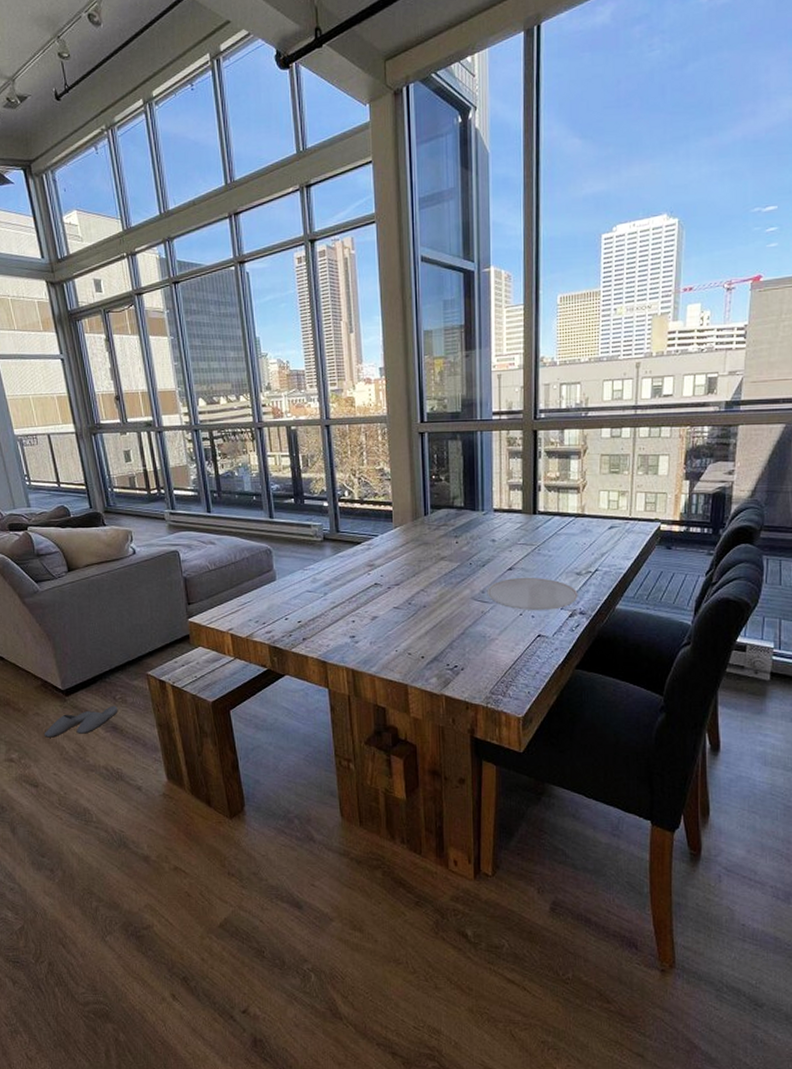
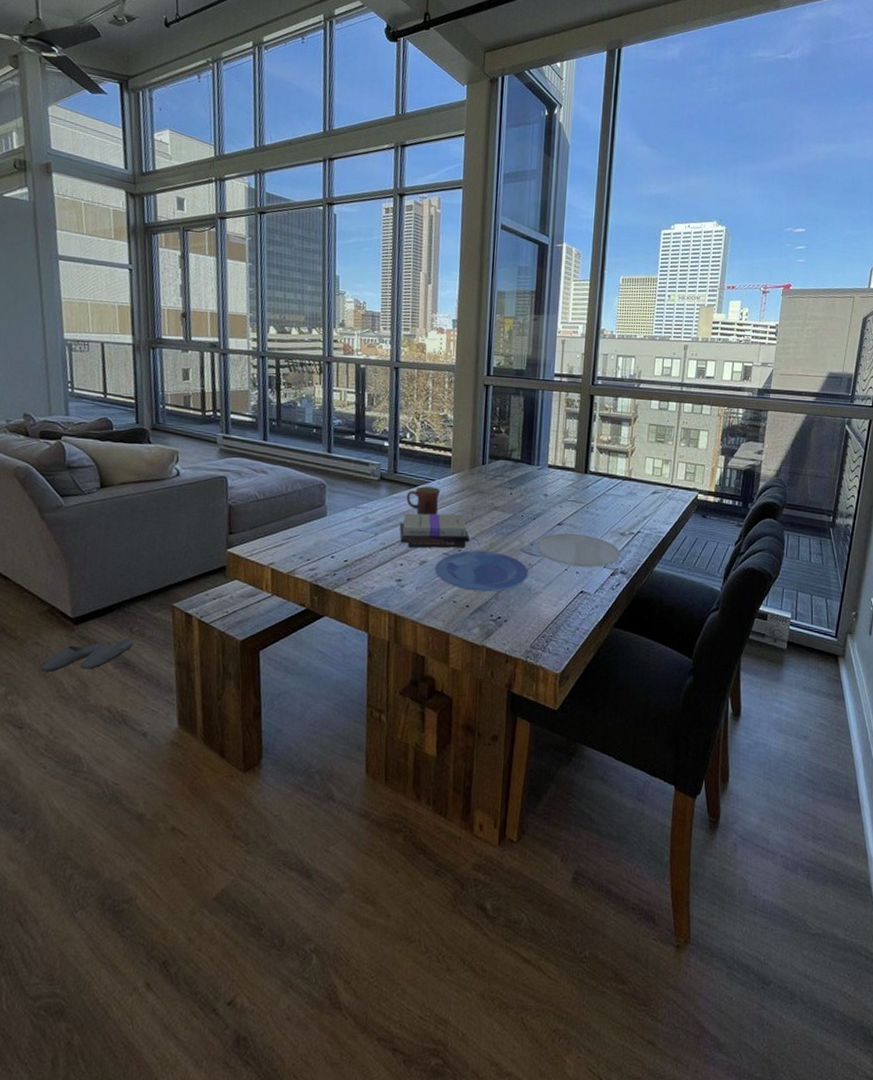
books: none [347,567,418,605] -> present [399,513,469,548]
mug: none [351,543,385,572] -> present [406,486,440,516]
plate: none [386,602,482,642] -> present [434,550,529,592]

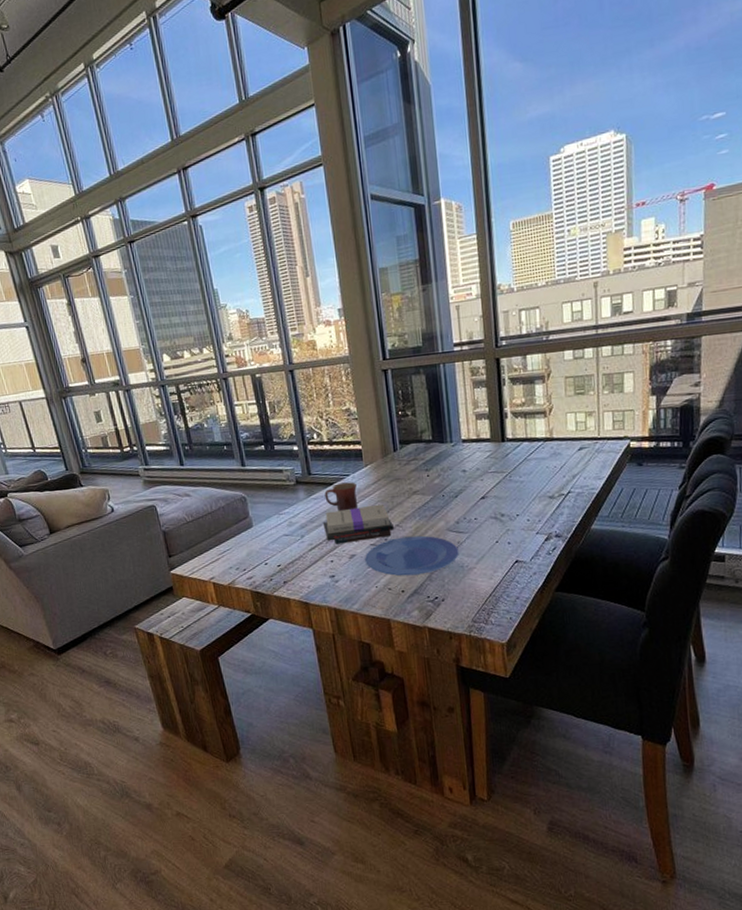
slippers: present [40,639,134,672] -> none [40,661,110,696]
plate: present [535,533,621,568] -> none [461,504,553,538]

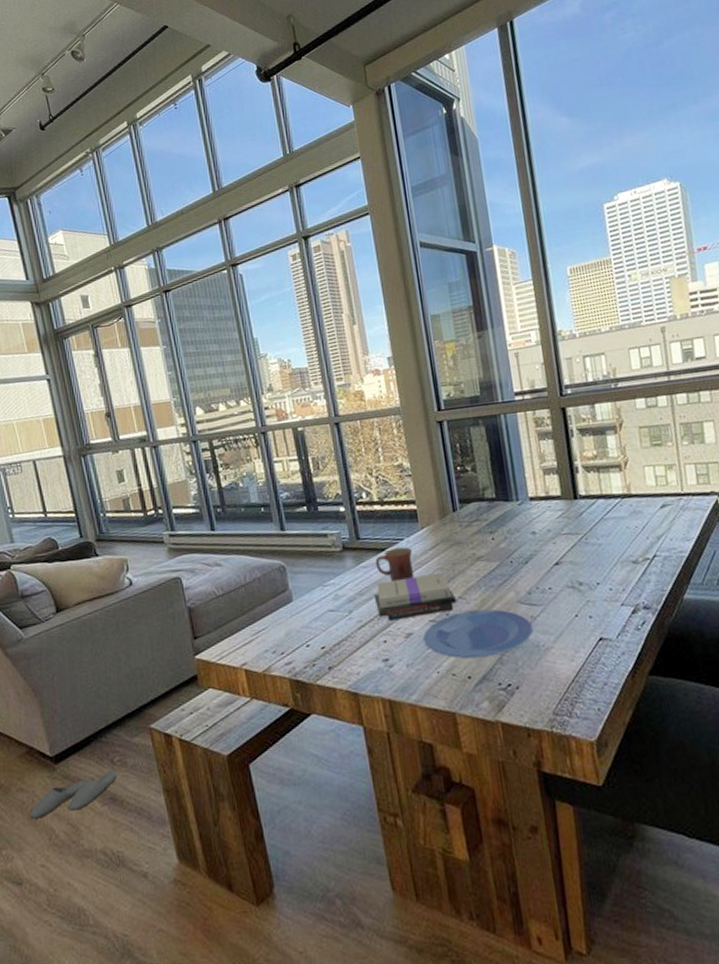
slippers: none [40,661,110,696] -> present [29,771,117,819]

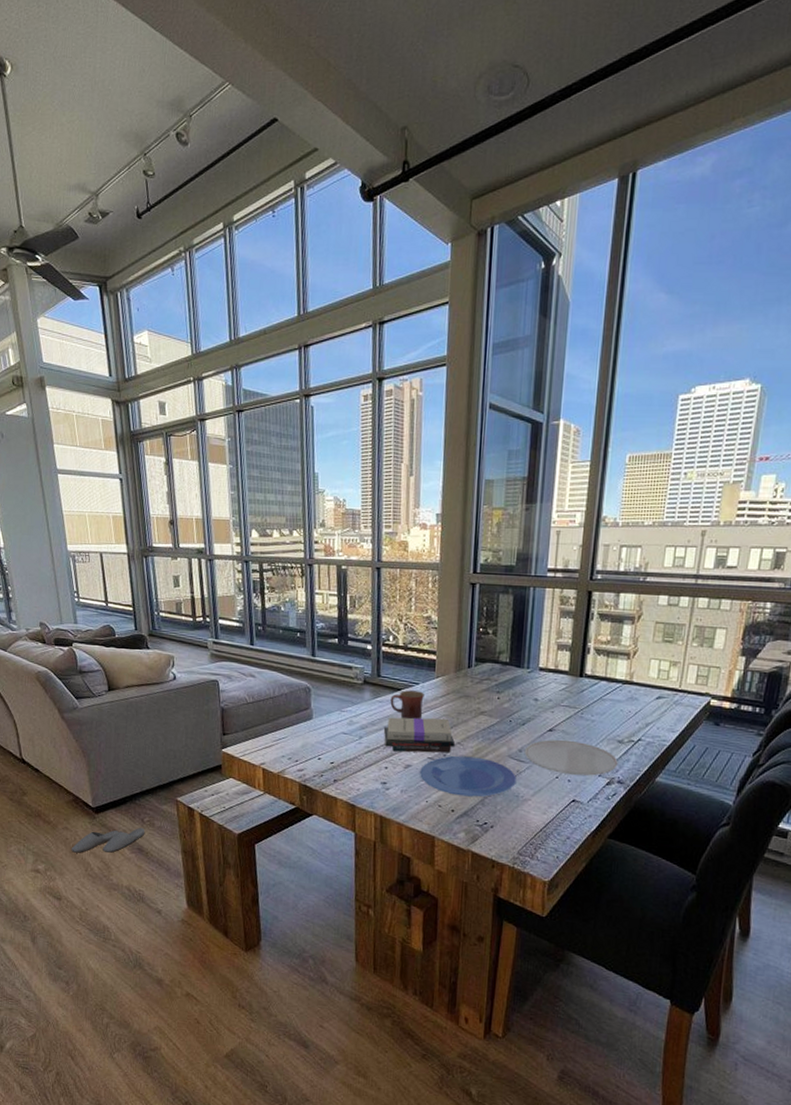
plate: none [533,570,639,611] -> present [524,739,618,776]

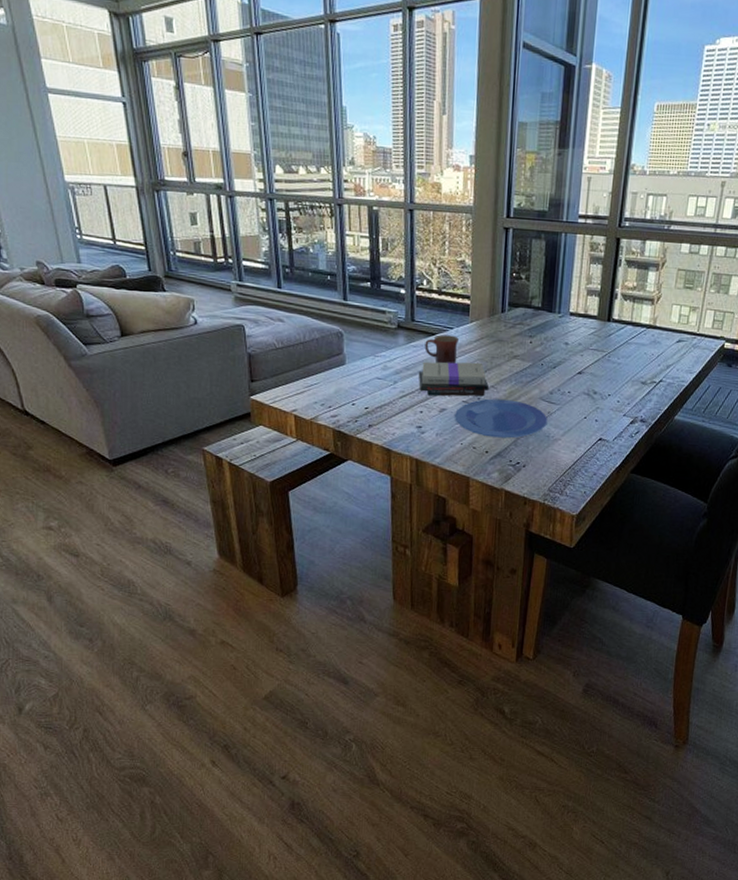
slippers: present [71,828,145,853] -> none [87,479,170,508]
plate: present [524,739,618,776] -> none [555,381,641,416]

